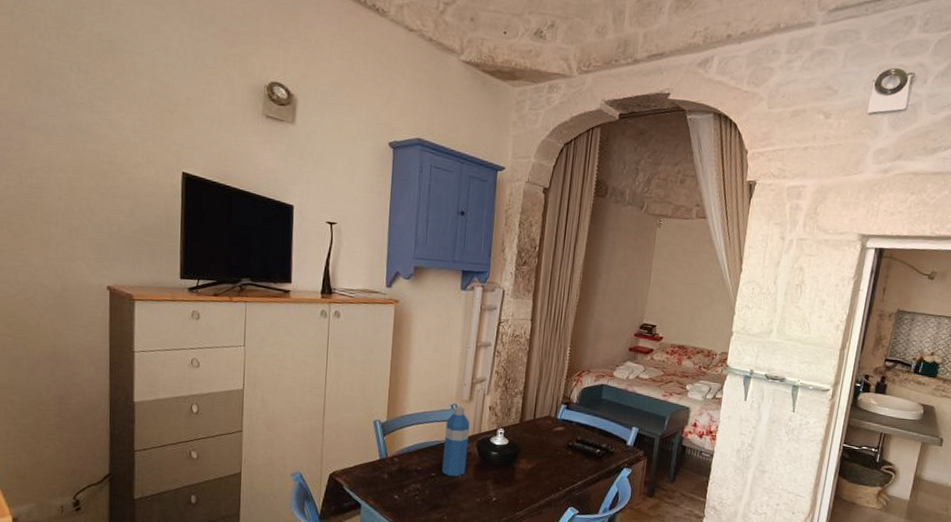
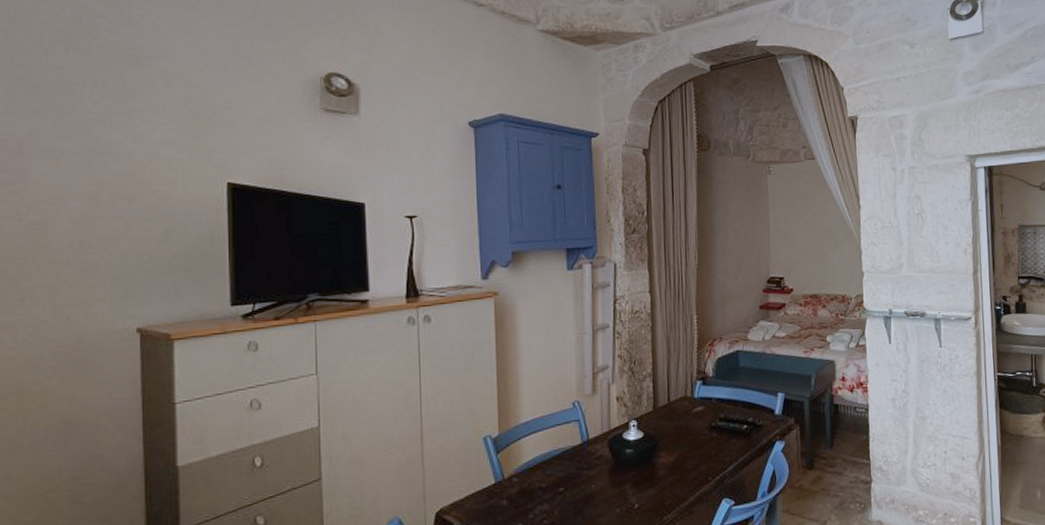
water bottle: present [441,406,470,477] -> none [569,403,599,488]

